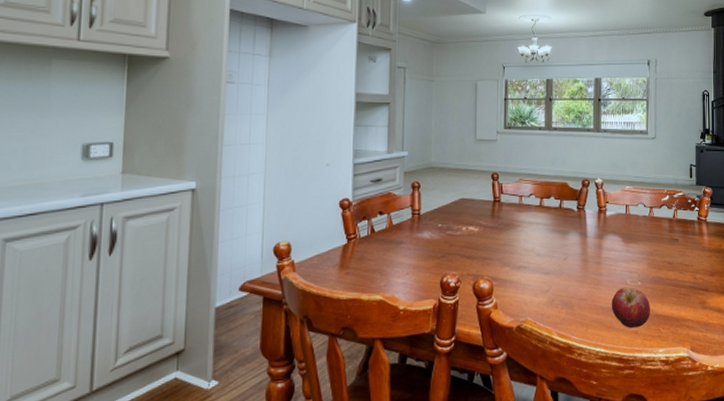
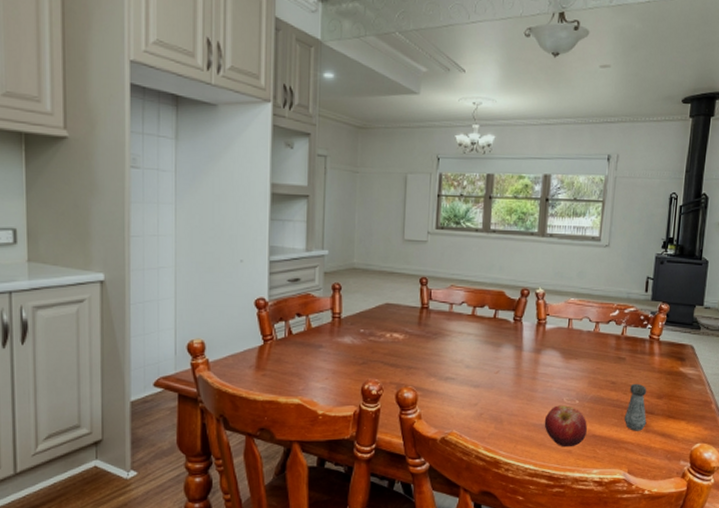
salt shaker: none [682,262,703,309] -> present [624,383,647,431]

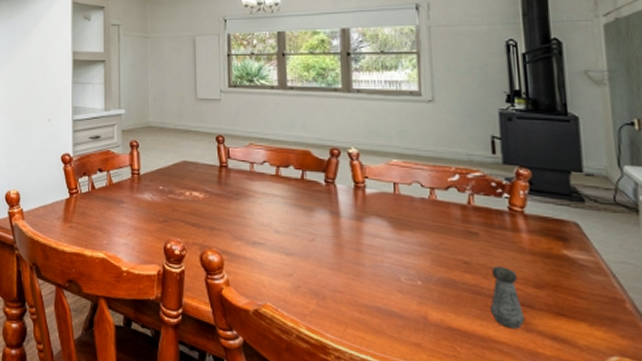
fruit: present [544,405,587,448] -> none [378,285,439,340]

